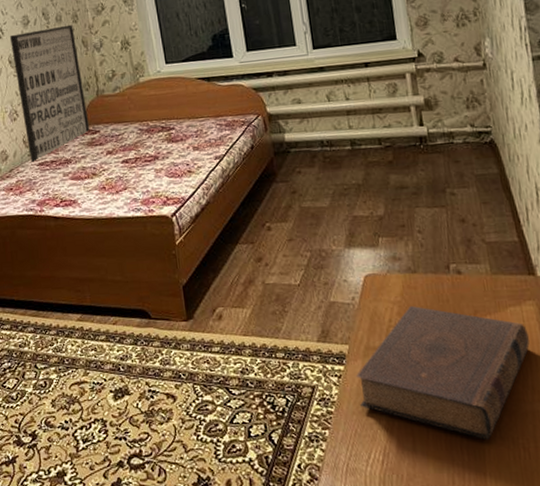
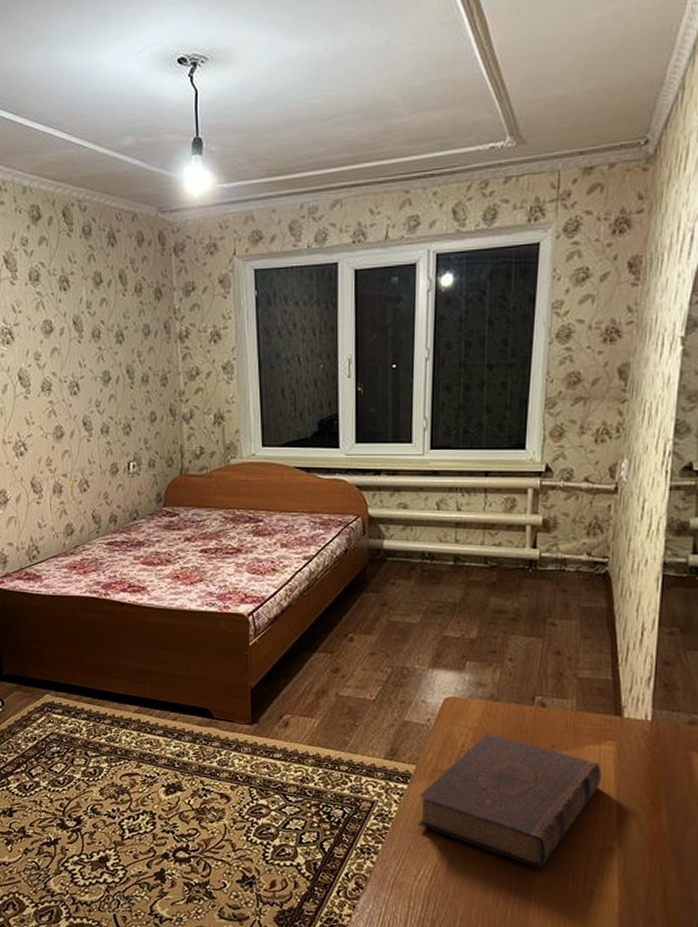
wall art: present [9,24,90,165] -> none [86,388,169,543]

